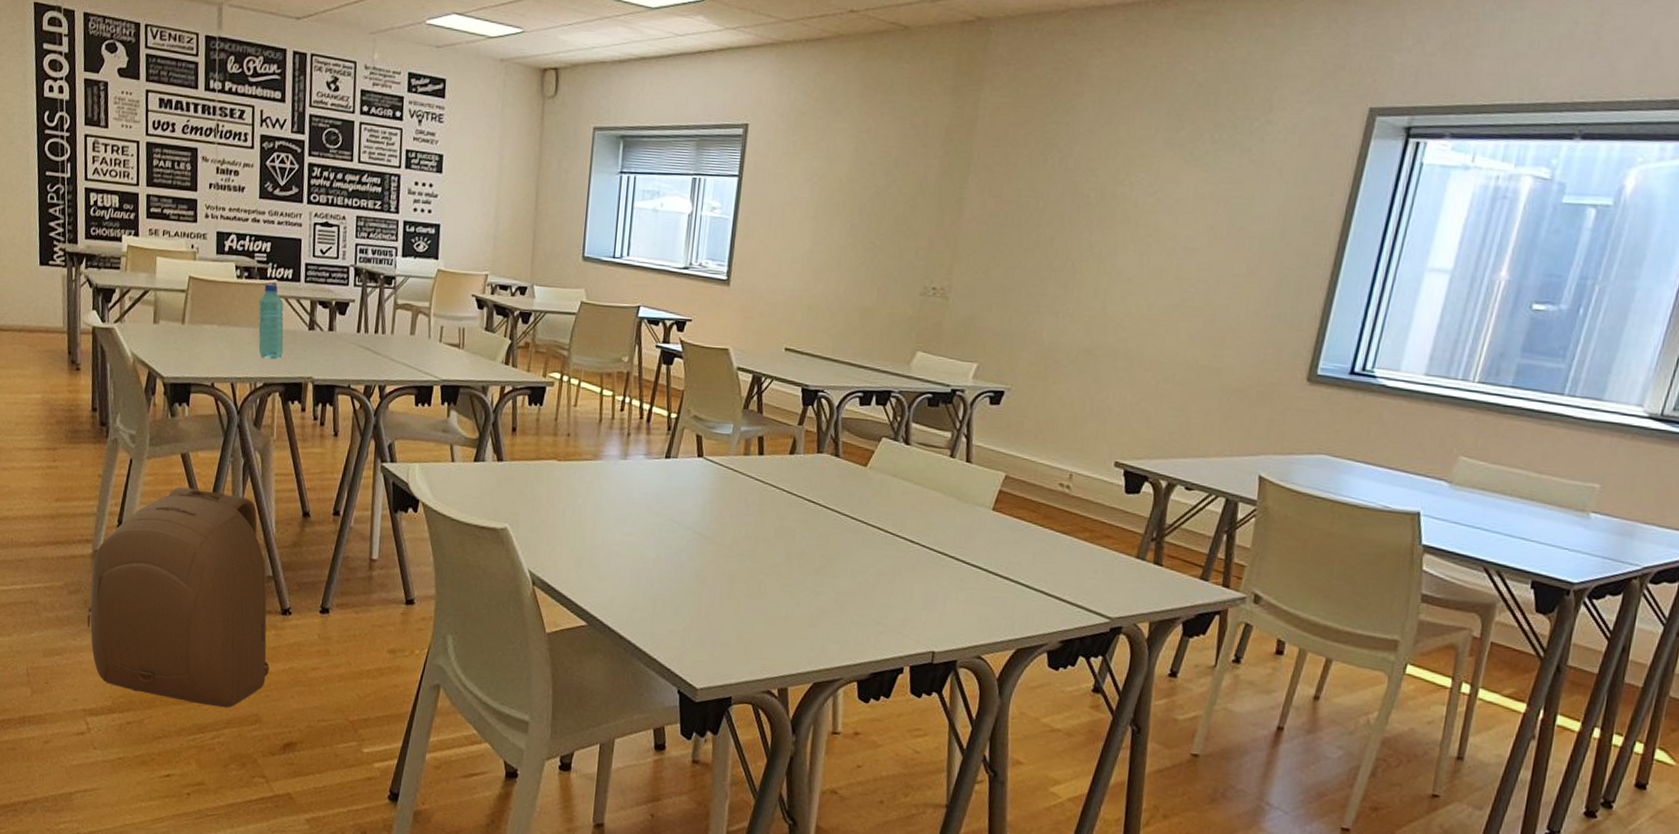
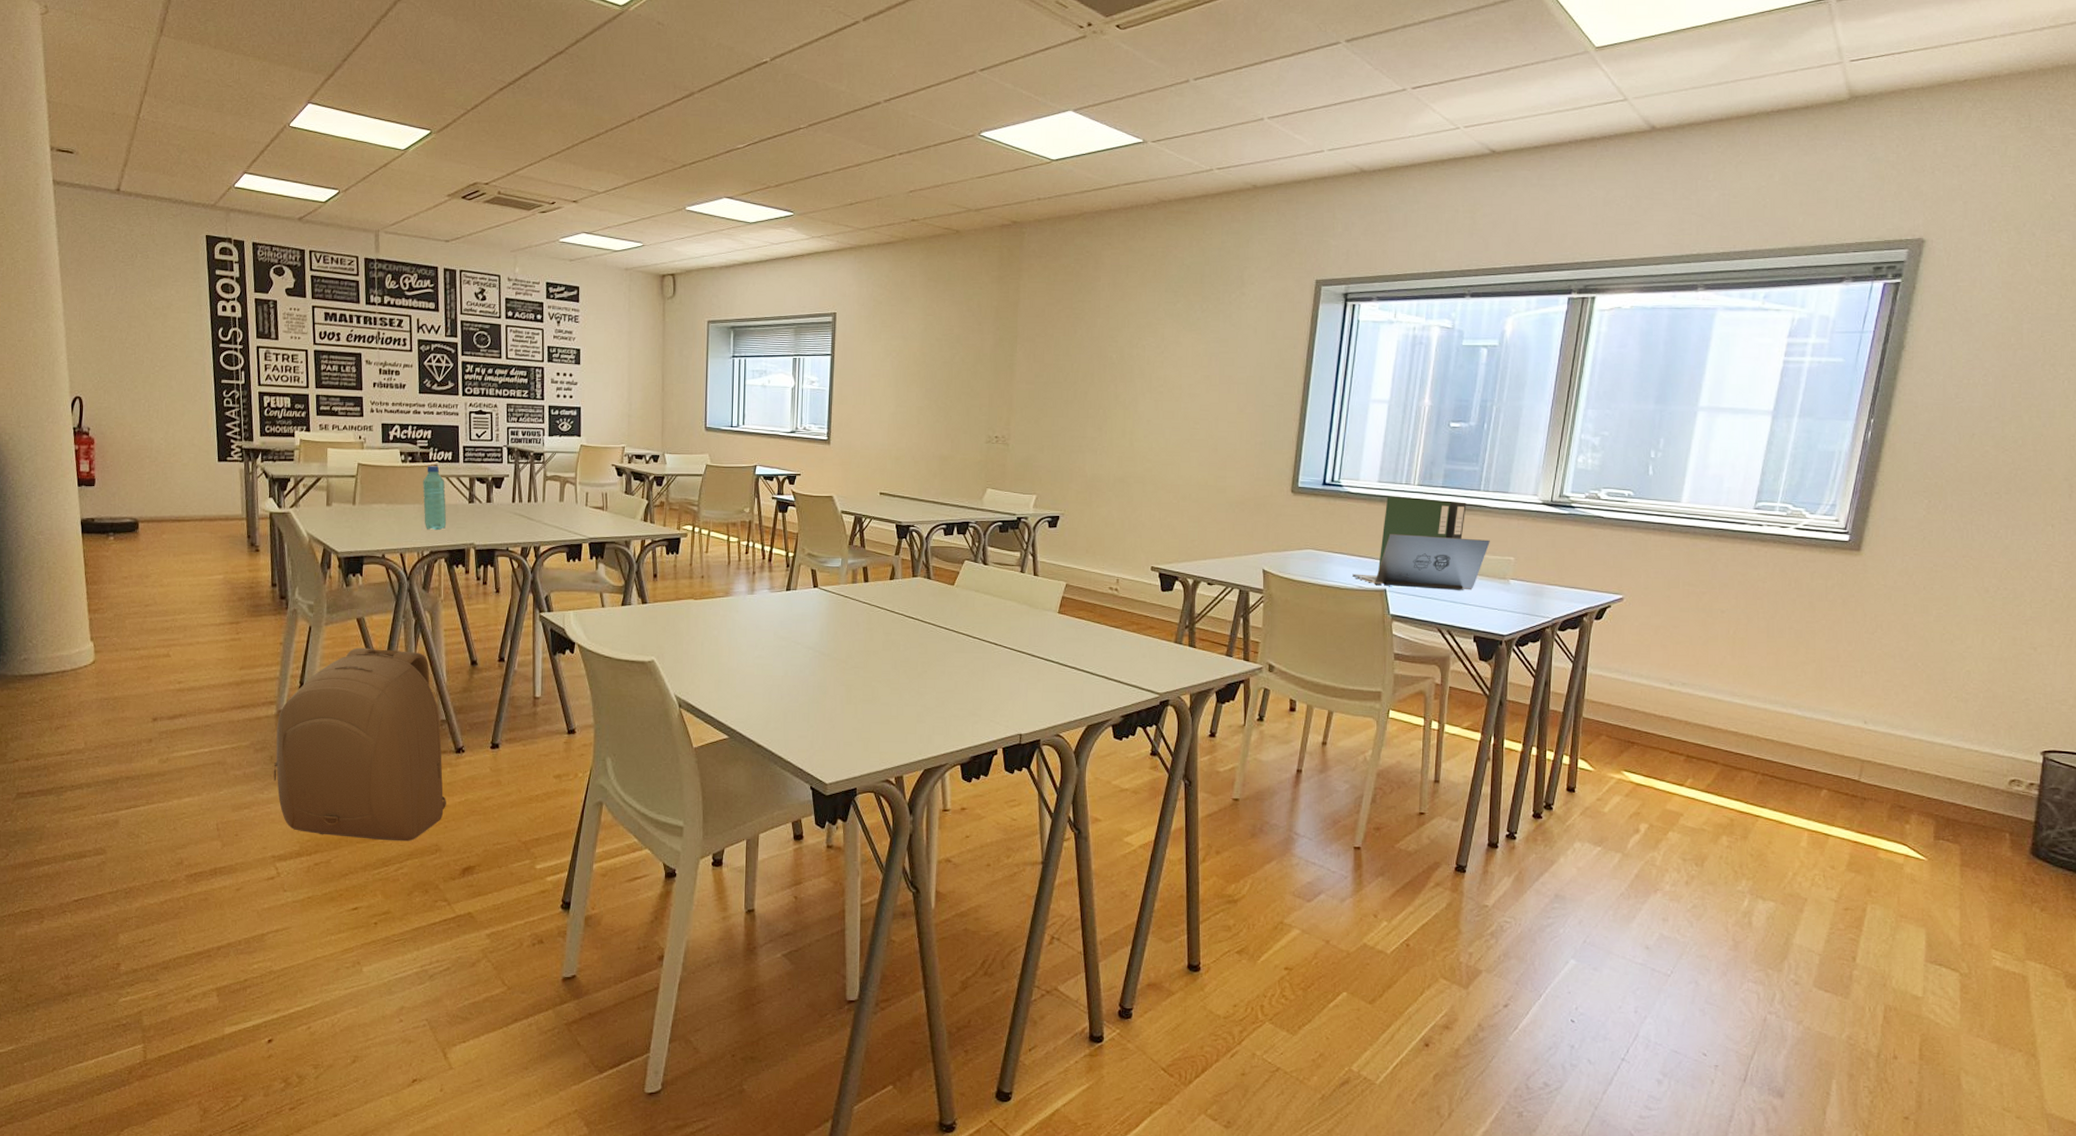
laptop: none [1376,442,1569,523] -> present [1352,534,1490,591]
binder: none [1413,395,1543,487] -> present [1378,497,1467,570]

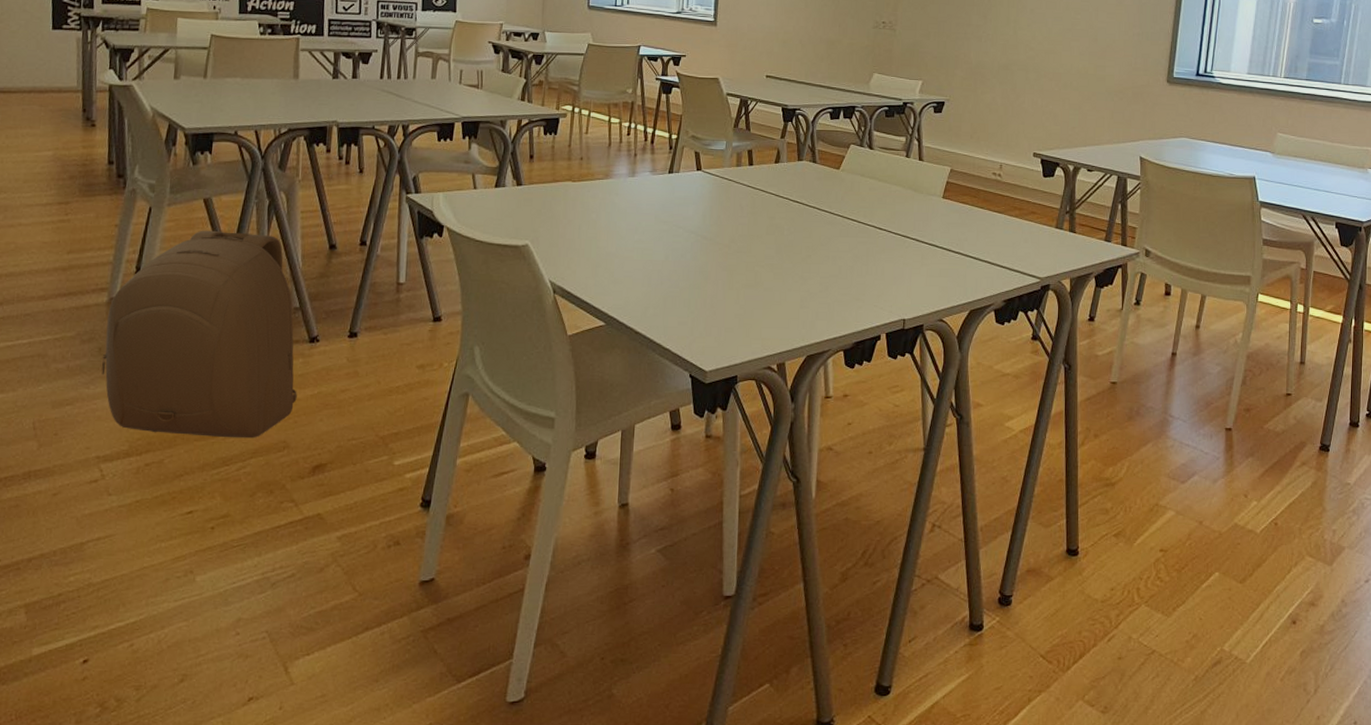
water bottle: present [423,466,447,531] -> none [282,39,308,107]
laptop: present [1352,534,1490,591] -> none [1224,124,1350,179]
binder: present [1378,497,1467,570] -> none [1248,88,1329,158]

